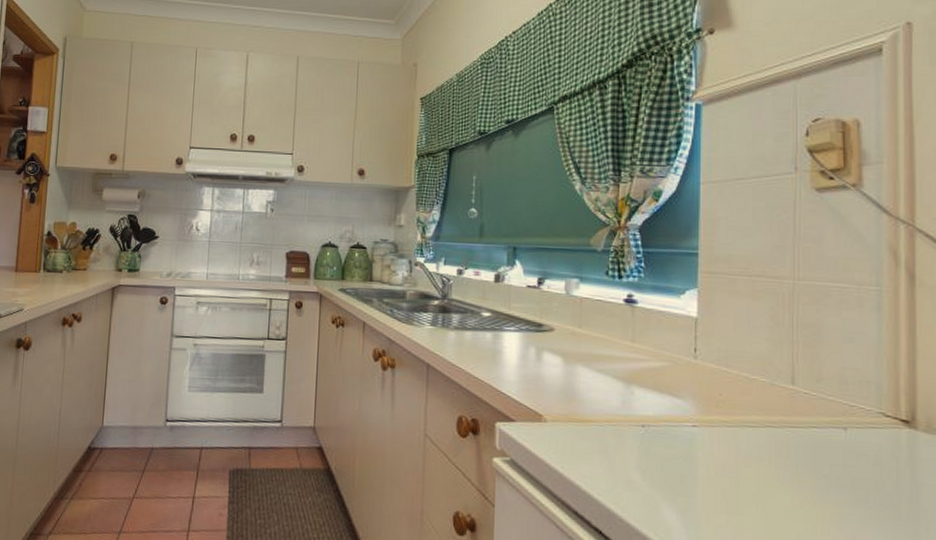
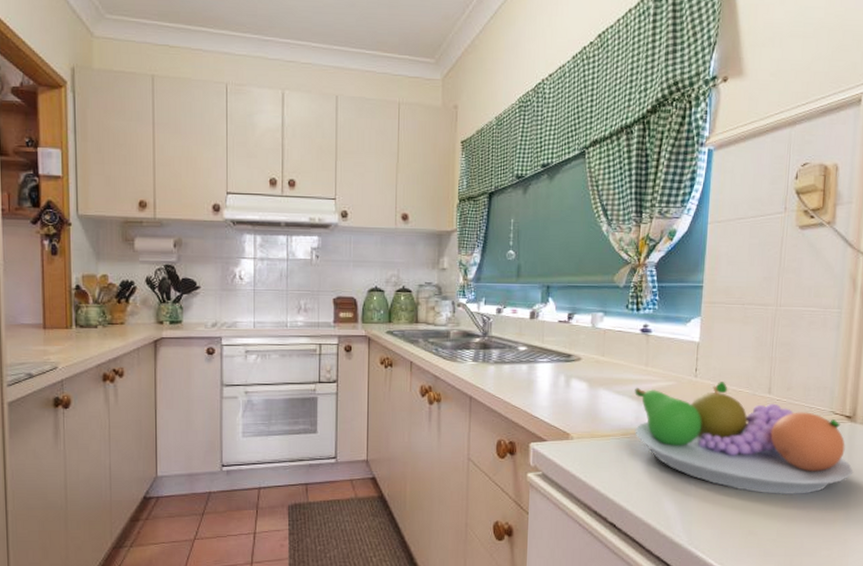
fruit bowl: none [620,366,920,517] -> present [634,382,854,494]

